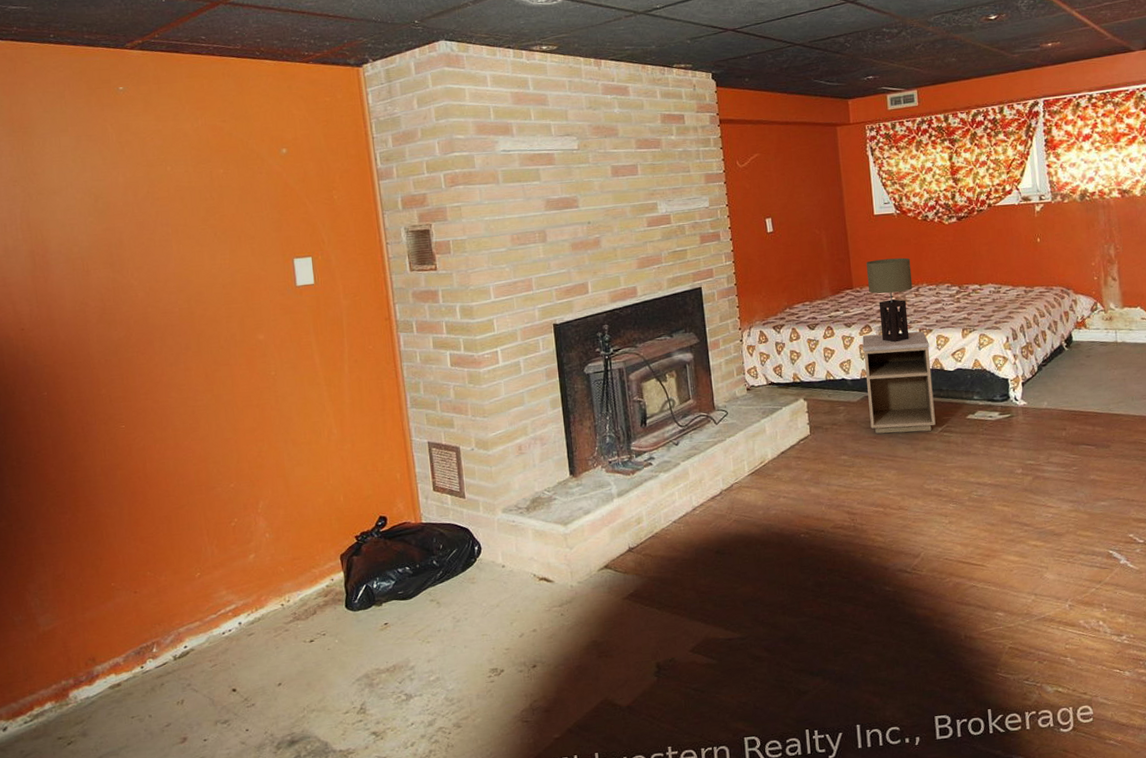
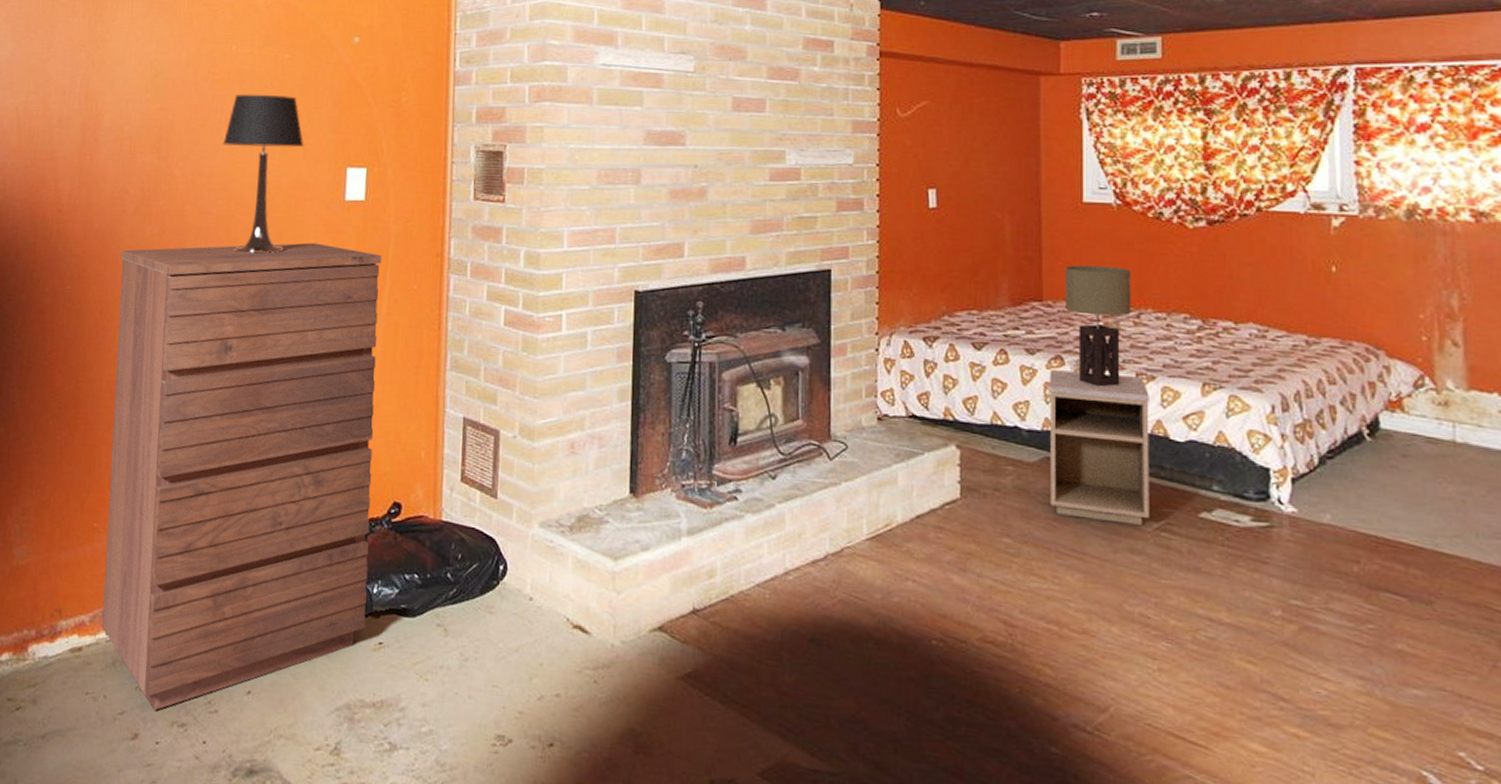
dresser: none [92,324,371,716] -> present [102,242,382,710]
table lamp: none [173,204,251,342] -> present [222,94,304,254]

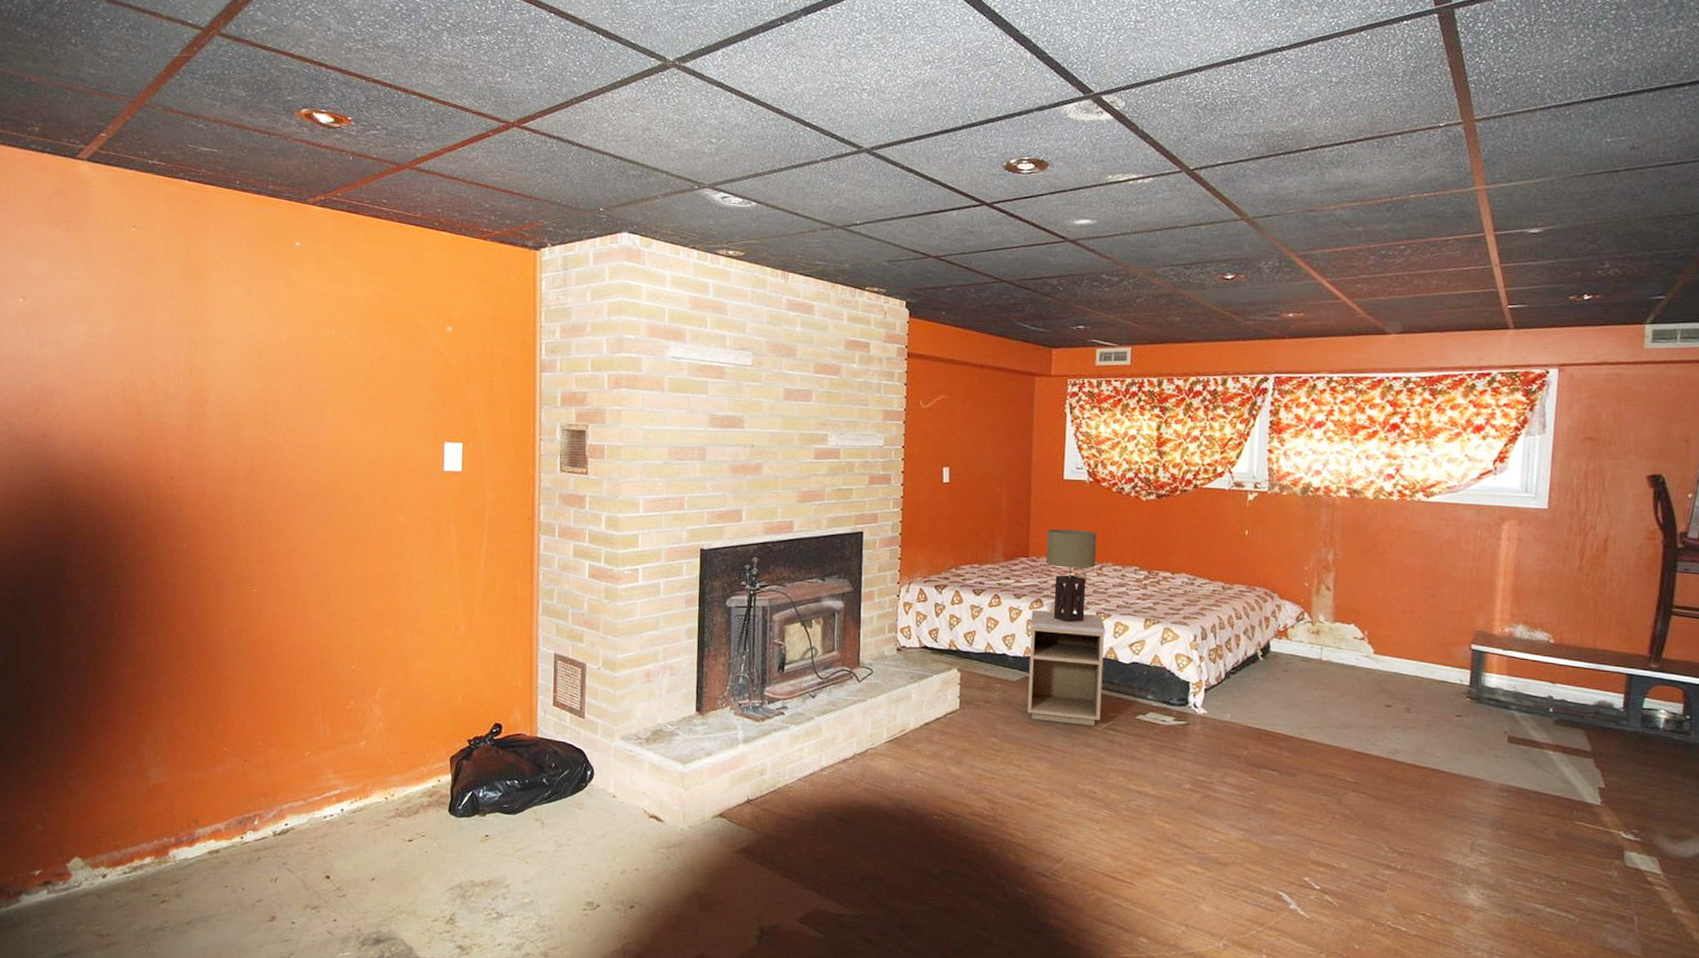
dresser: present [102,242,382,710] -> none [235,507,479,897]
table lamp: present [222,94,304,254] -> none [327,375,404,517]

